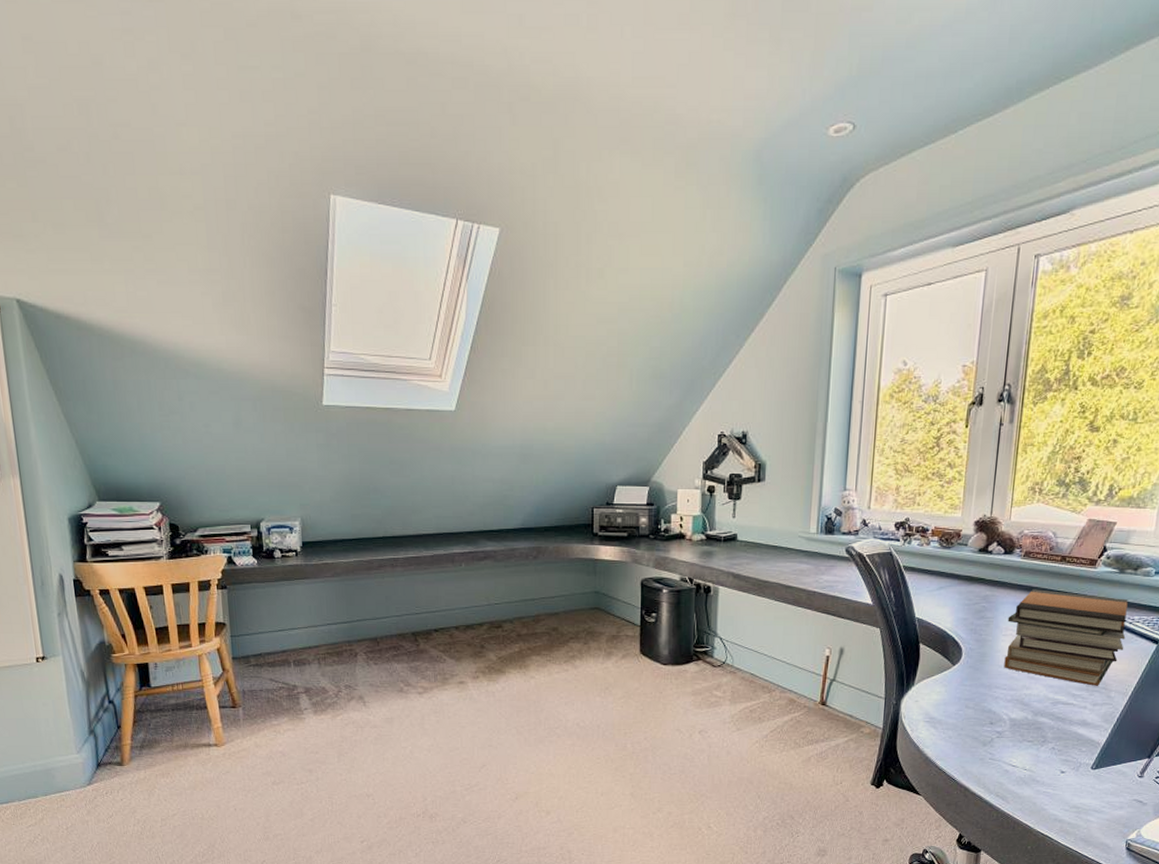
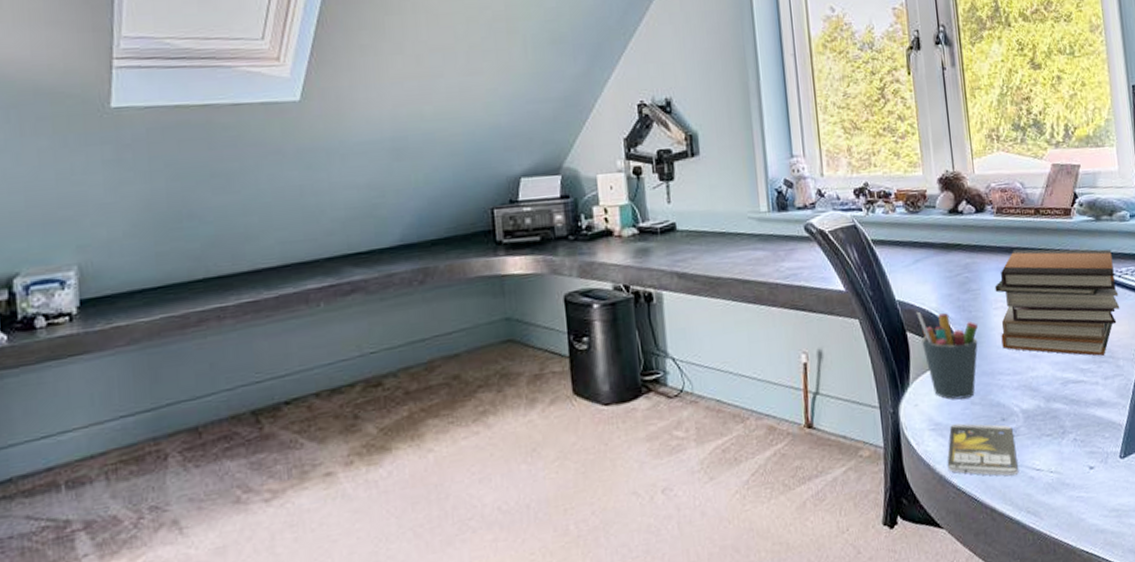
pen holder: none [931,628,985,702] -> present [916,311,978,400]
smartphone: none [934,721,999,767] -> present [947,423,1018,476]

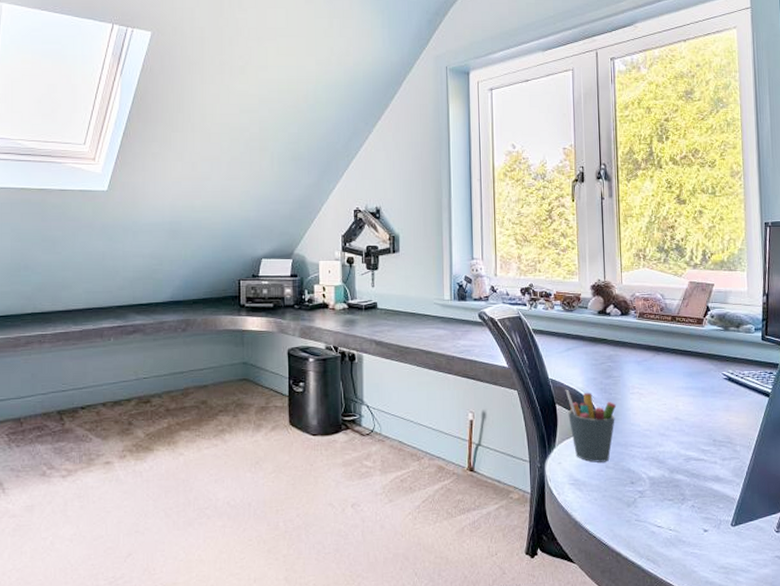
smartphone: present [947,423,1018,476] -> none [582,482,642,529]
book stack: present [994,249,1120,356] -> none [633,348,741,441]

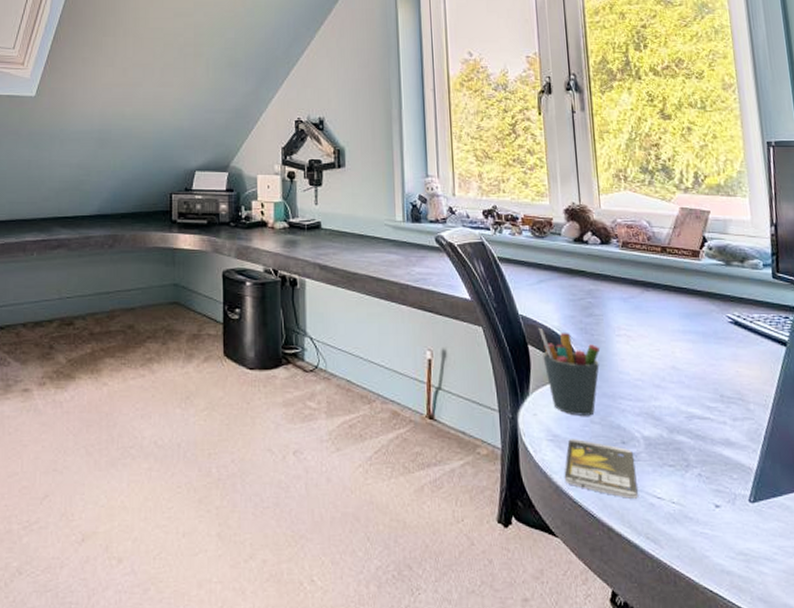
smartphone: none [582,482,642,529] -> present [564,439,638,499]

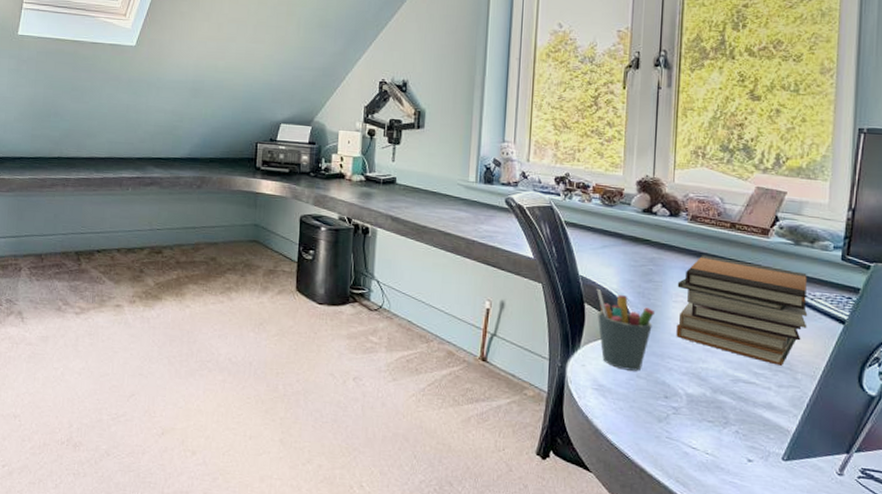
smartphone: present [564,439,638,499] -> none [604,390,675,447]
book stack: none [618,283,751,396] -> present [676,255,808,366]

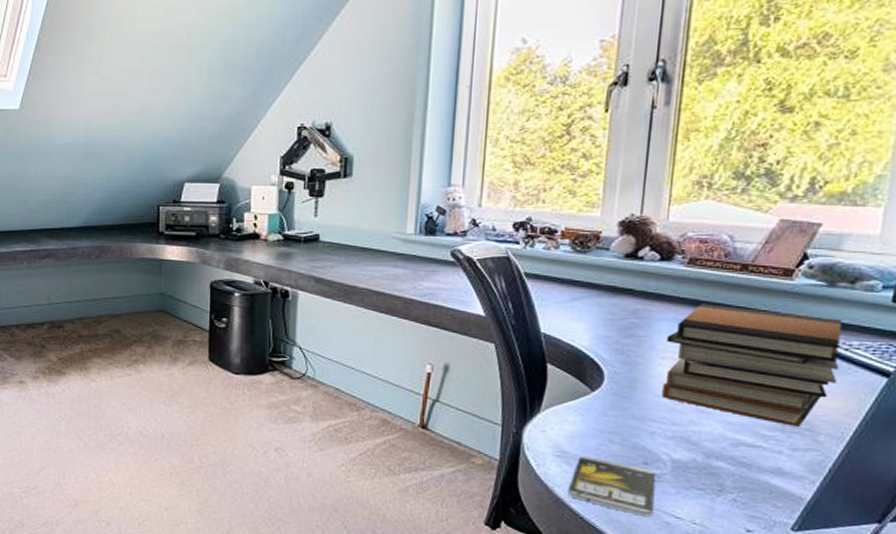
pen holder: present [596,288,654,371] -> none [562,346,635,436]
smartphone: none [604,390,675,447] -> present [567,456,656,516]

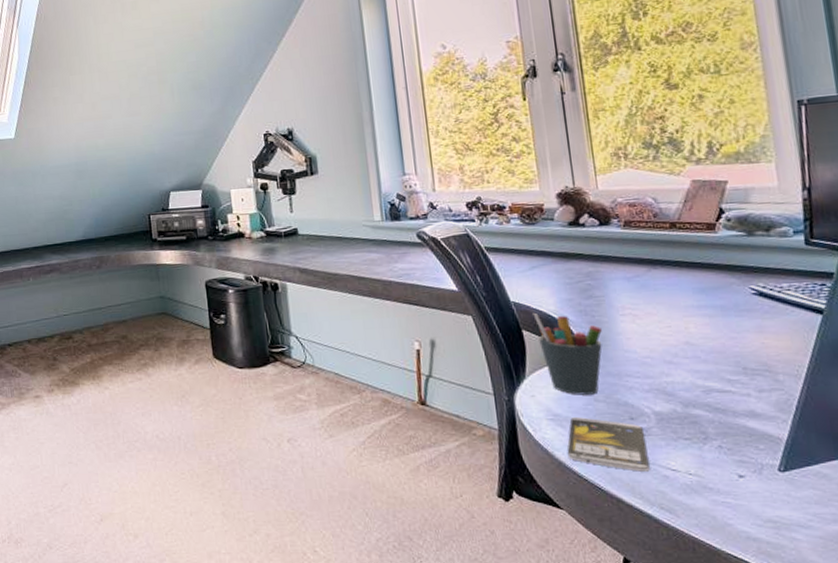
pen holder: none [562,346,635,436] -> present [533,312,602,395]
book stack: present [662,304,842,427] -> none [621,261,780,369]

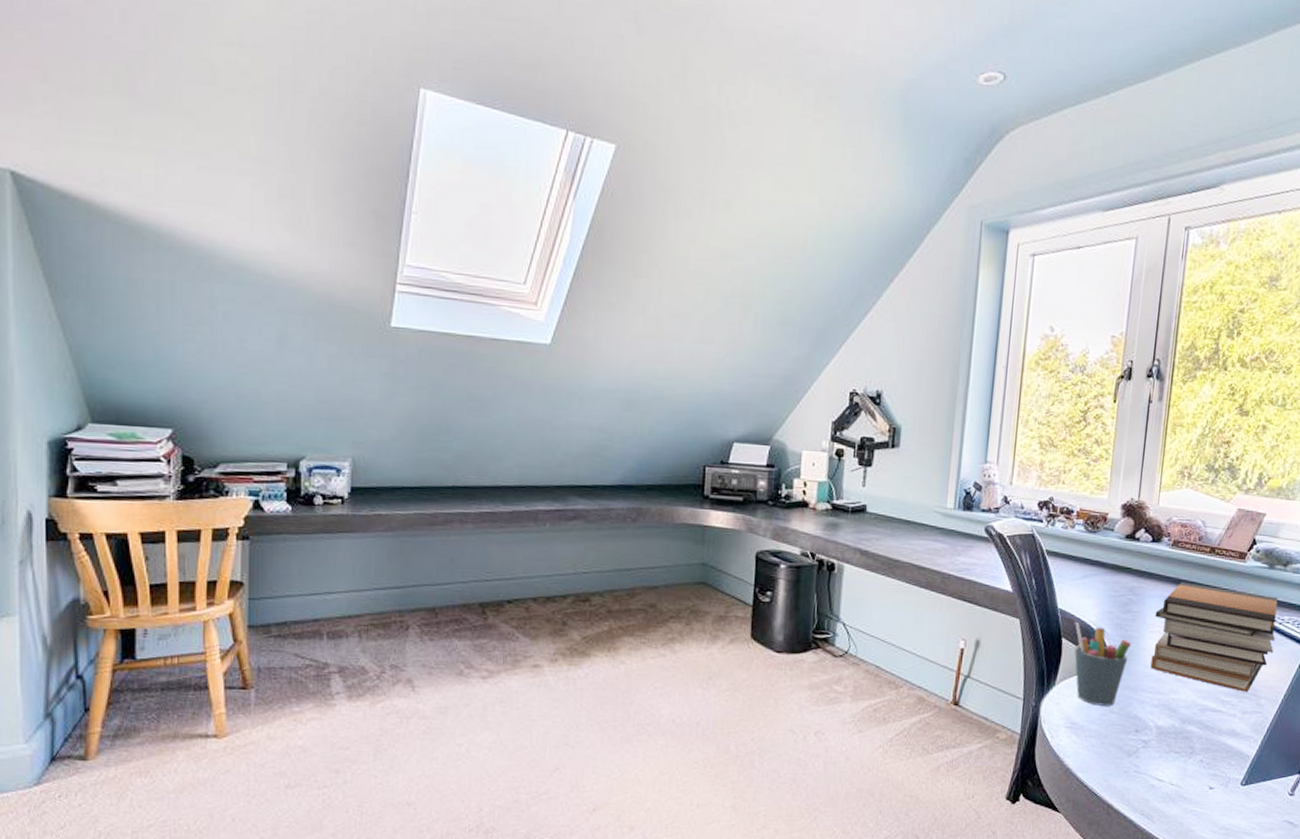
smartphone: present [567,417,650,472] -> none [1075,727,1144,781]
book stack: none [621,261,780,369] -> present [1150,582,1278,692]

